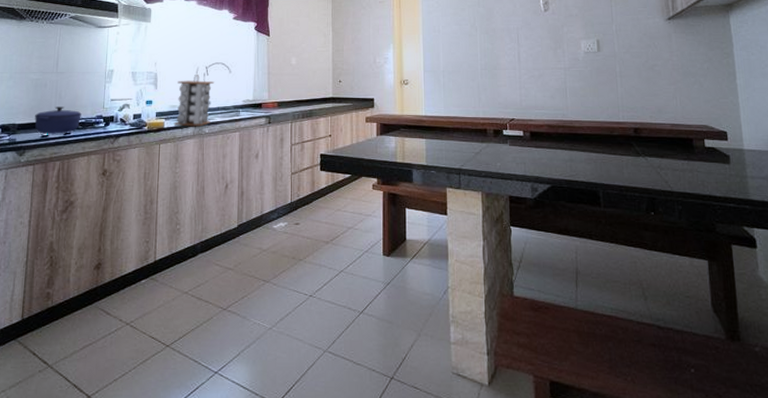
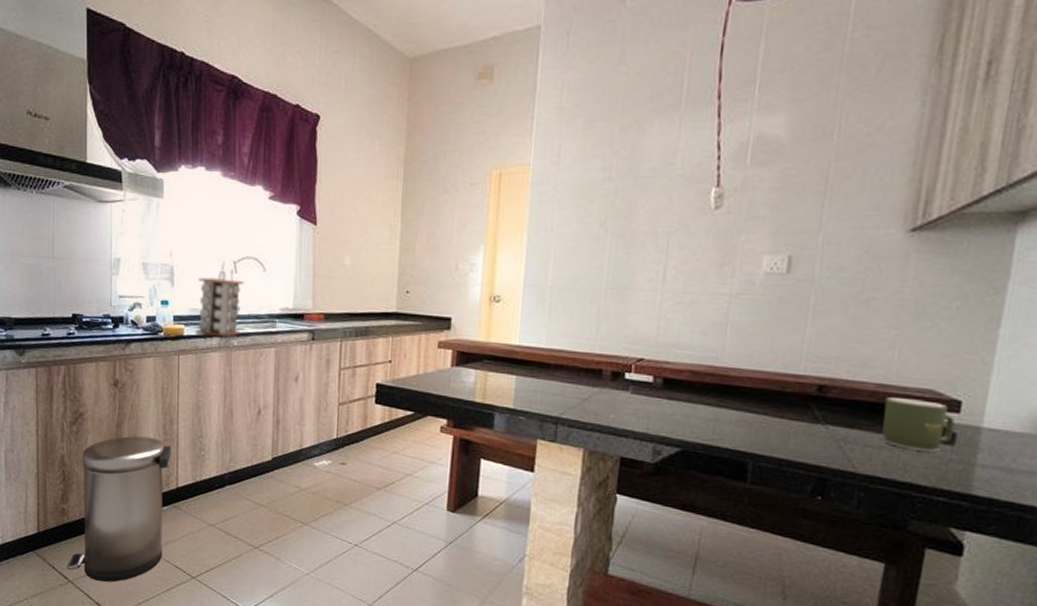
cooking pot: present [34,106,82,134] -> none [32,299,86,334]
pedal bin: none [47,217,151,362] -> present [67,436,171,582]
mug: none [679,133,727,170] -> present [881,397,955,452]

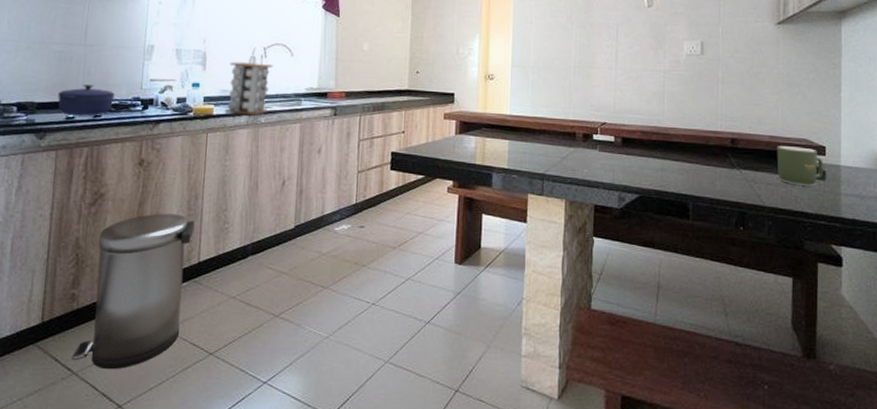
cooking pot: none [32,299,86,334] -> present [58,83,115,116]

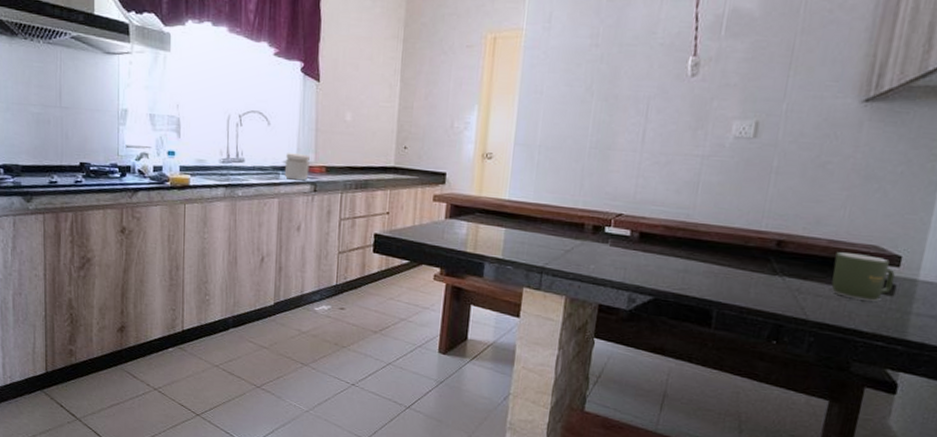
cooking pot: present [58,83,115,116] -> none [40,148,93,182]
pedal bin: present [71,213,195,370] -> none [74,281,177,420]
spice rack: present [224,55,273,116] -> none [201,122,249,188]
jar: none [306,81,330,106] -> present [284,153,310,181]

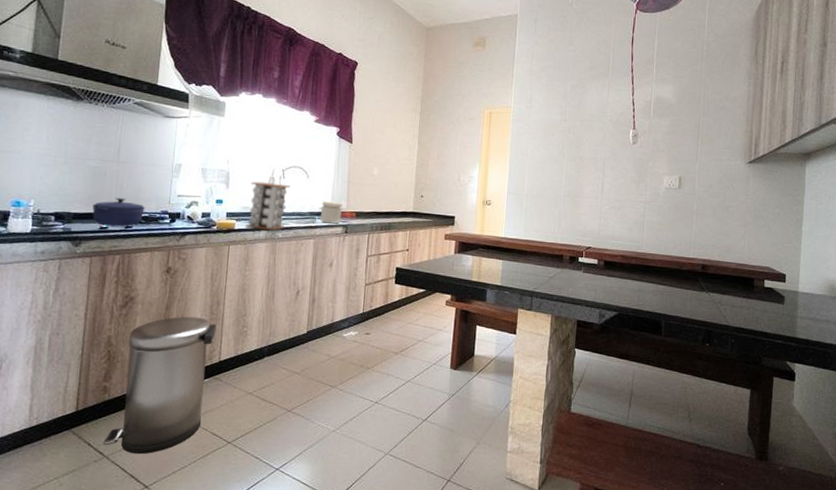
cooking pot: none [40,148,93,182] -> present [92,197,145,227]
pedal bin: none [74,281,177,420] -> present [103,316,217,455]
spice rack: none [201,122,249,188] -> present [245,176,290,231]
mug: present [831,252,895,301] -> none [742,272,783,309]

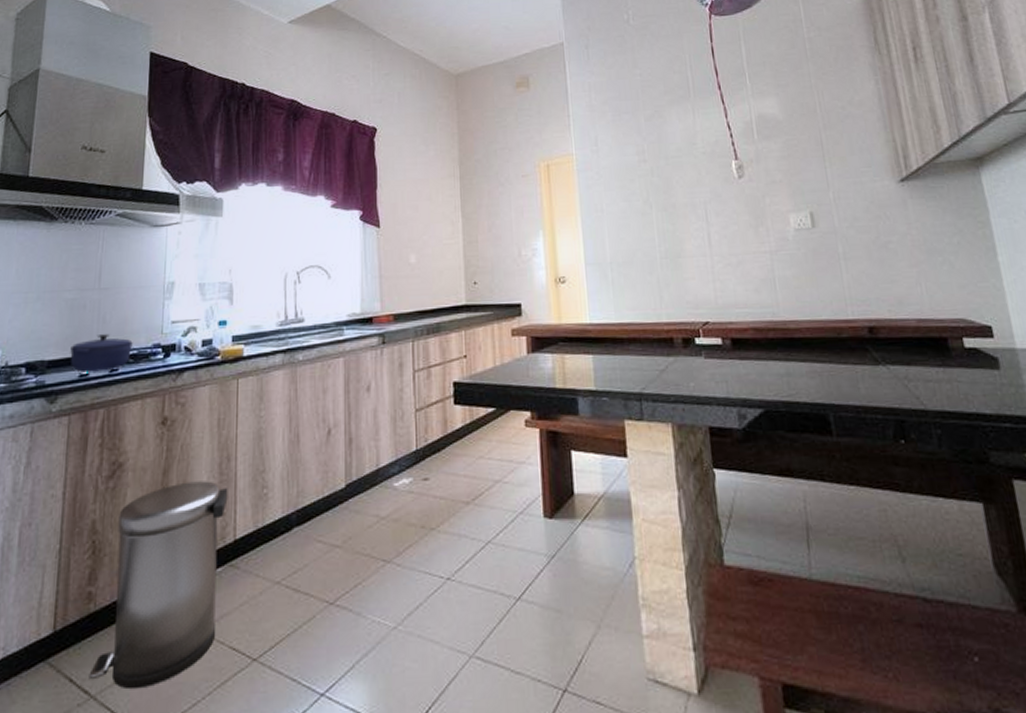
spice rack: present [245,176,290,231] -> none [256,281,308,354]
jar: present [320,201,342,224] -> none [348,304,375,334]

